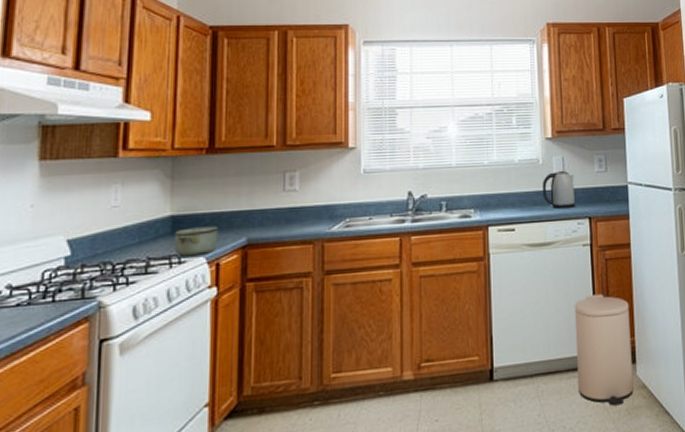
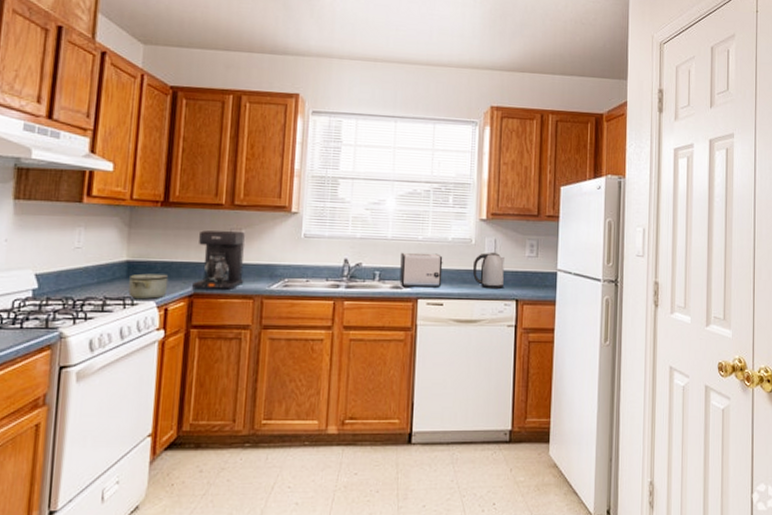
coffee maker: none [246,172,302,240] -> present [192,229,245,290]
toaster: none [467,177,512,216] -> present [399,252,443,289]
pedal bin: present [574,293,634,406] -> none [491,374,548,481]

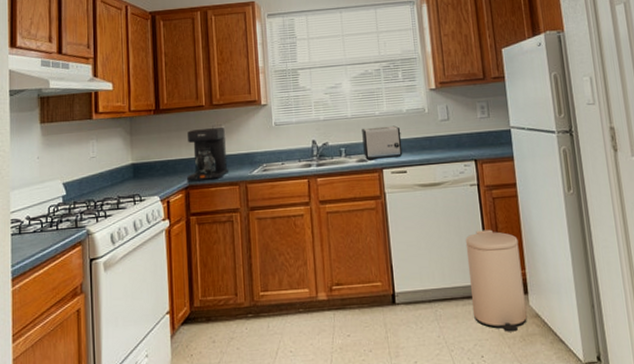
cooking pot: present [128,273,169,300] -> none [136,171,168,196]
kettle: present [472,252,505,289] -> none [429,117,462,152]
pedal bin: none [491,374,548,481] -> present [465,229,527,332]

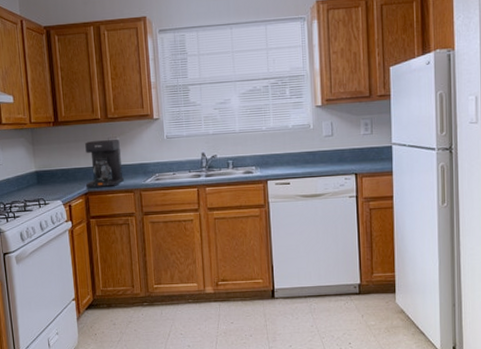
toaster: present [362,125,403,161] -> none [249,140,287,173]
pedal bin: present [465,229,527,332] -> none [341,237,393,324]

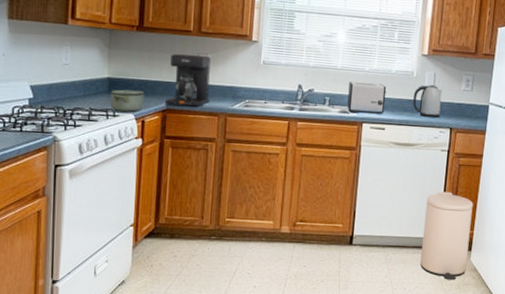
cooking pot: none [40,179,69,200] -> present [110,89,145,112]
toaster: none [249,140,287,173] -> present [347,81,387,115]
kettle: none [313,133,344,166] -> present [413,84,442,118]
pedal bin: none [341,237,393,324] -> present [420,191,473,280]

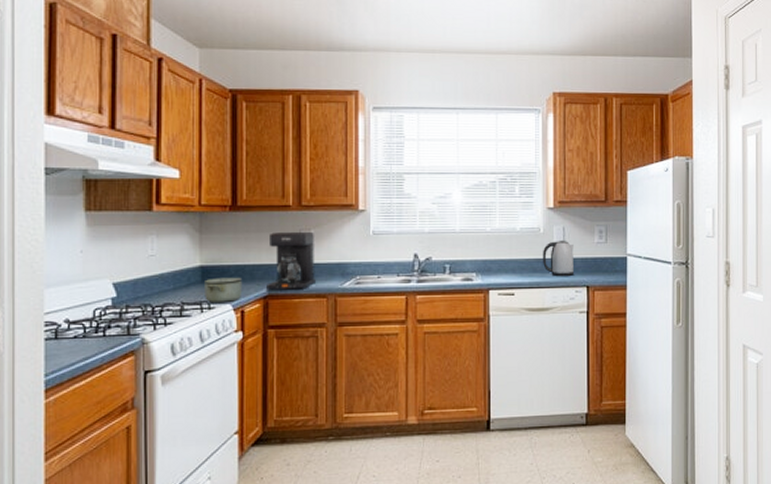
toaster: present [347,81,387,115] -> none [470,244,512,280]
pedal bin: present [420,191,473,280] -> none [568,358,622,461]

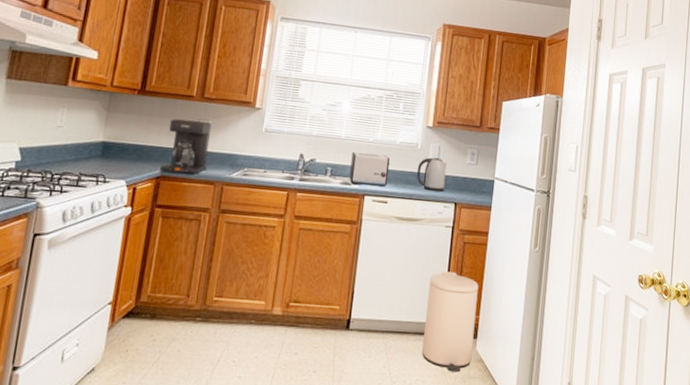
cooking pot: present [205,277,243,304] -> none [102,154,139,178]
toaster: none [470,244,512,280] -> present [349,151,391,188]
pedal bin: none [568,358,622,461] -> present [422,271,479,373]

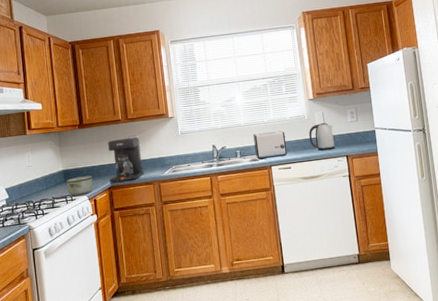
cooking pot: none [102,154,139,178] -> present [67,175,94,196]
pedal bin: present [422,271,479,373] -> none [339,211,390,291]

